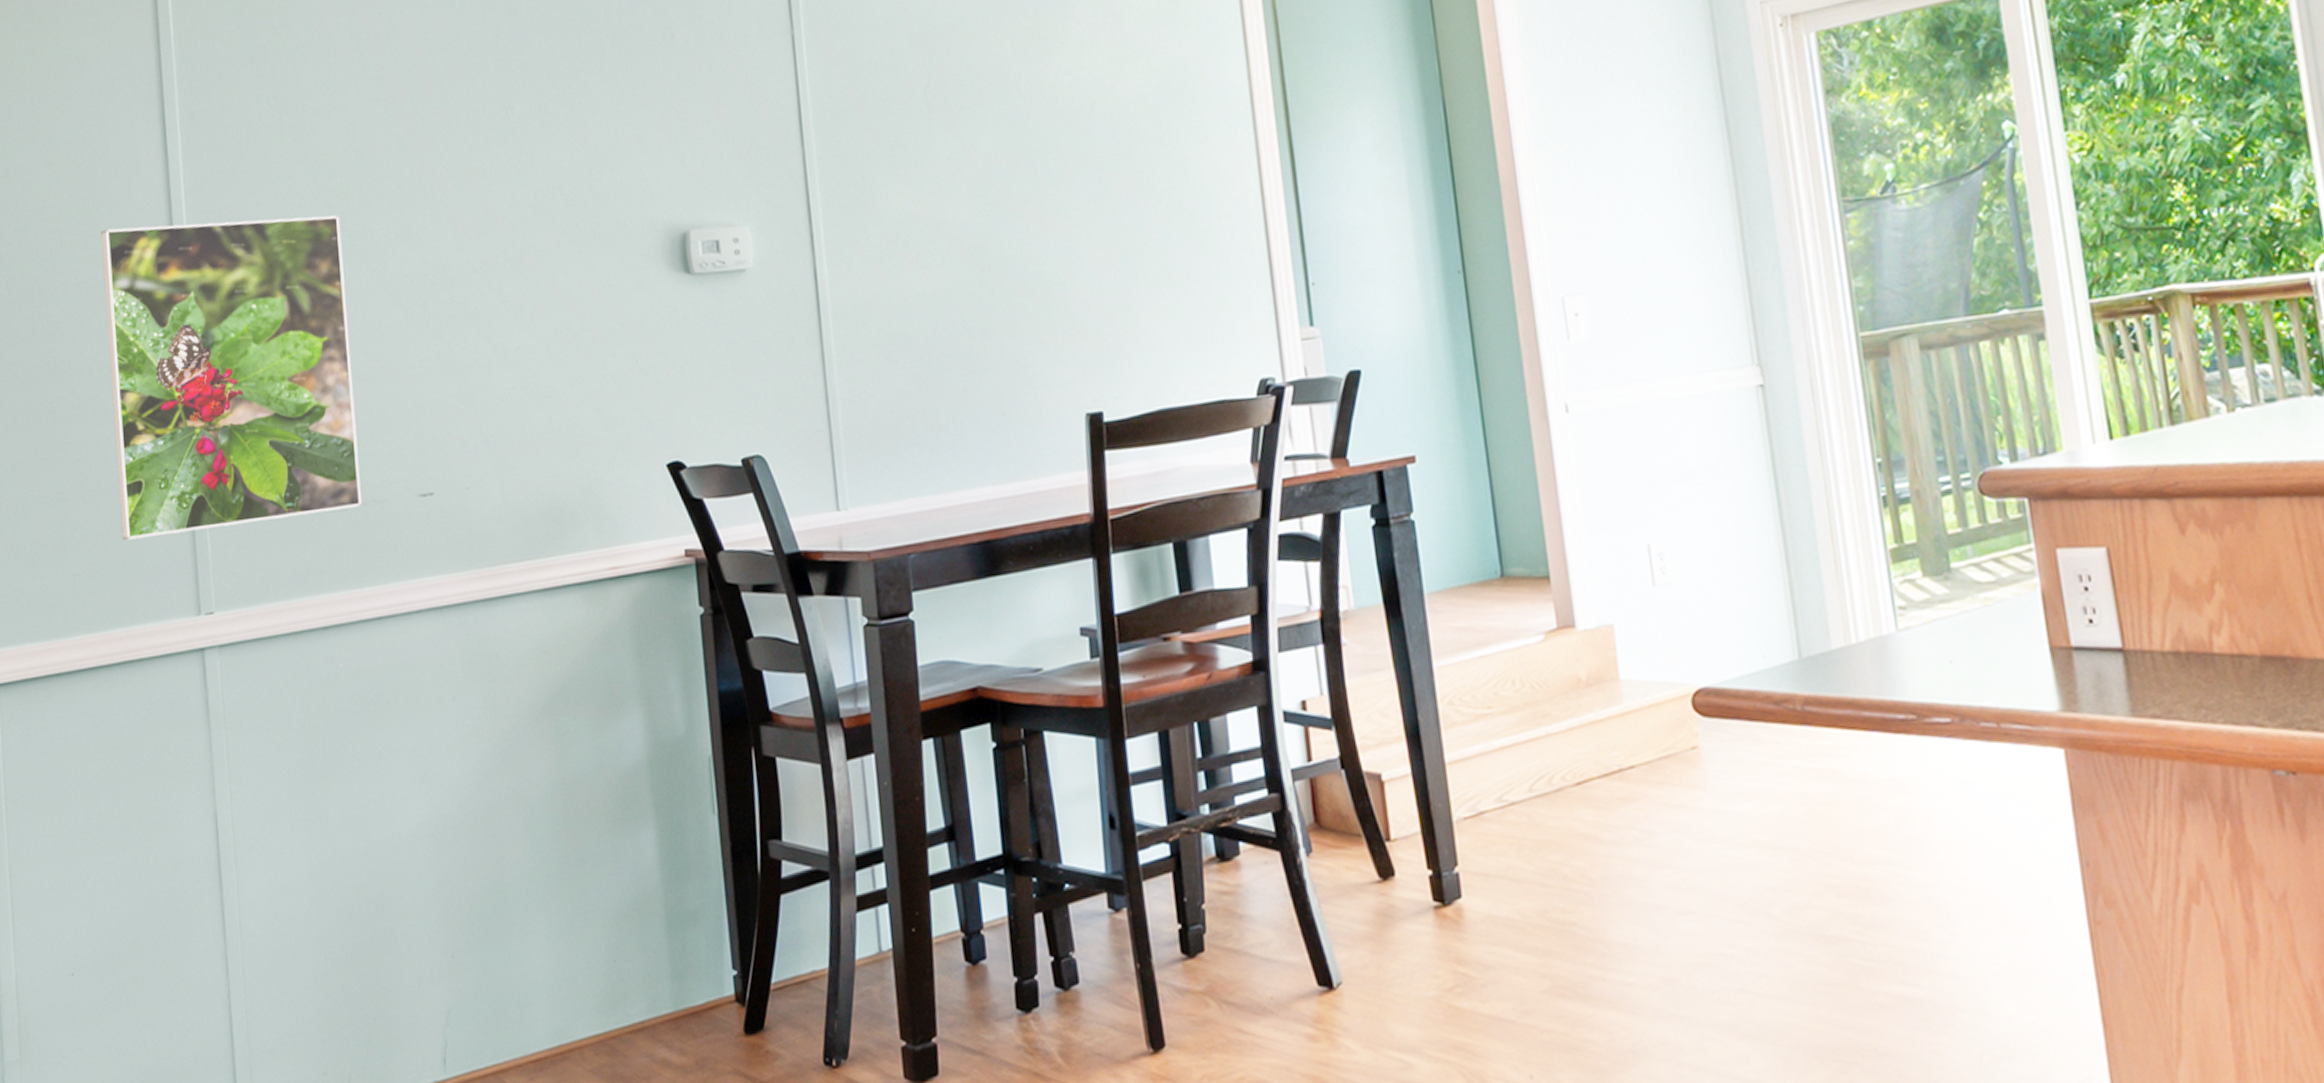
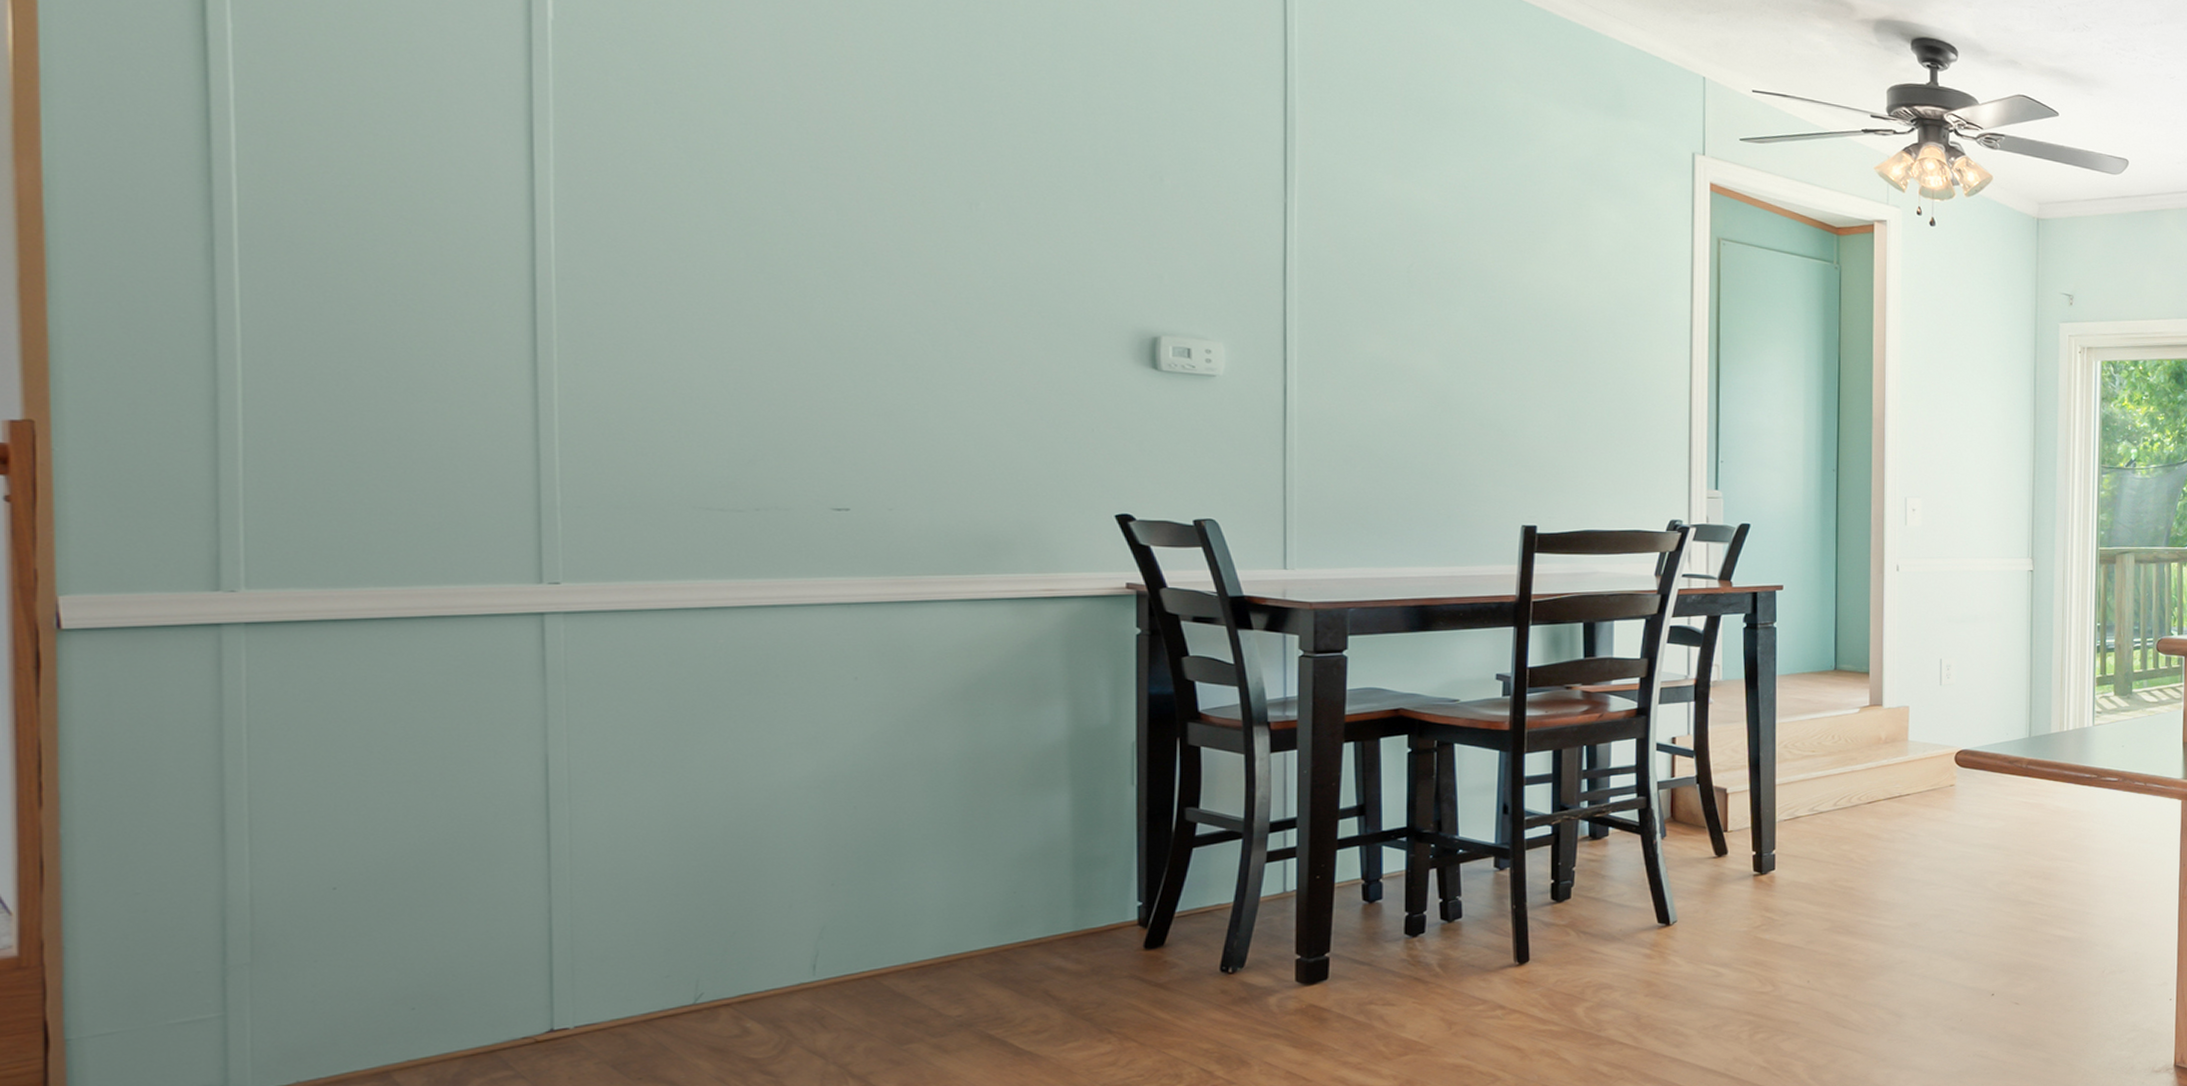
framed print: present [101,215,362,541] -> none [432,221,761,511]

